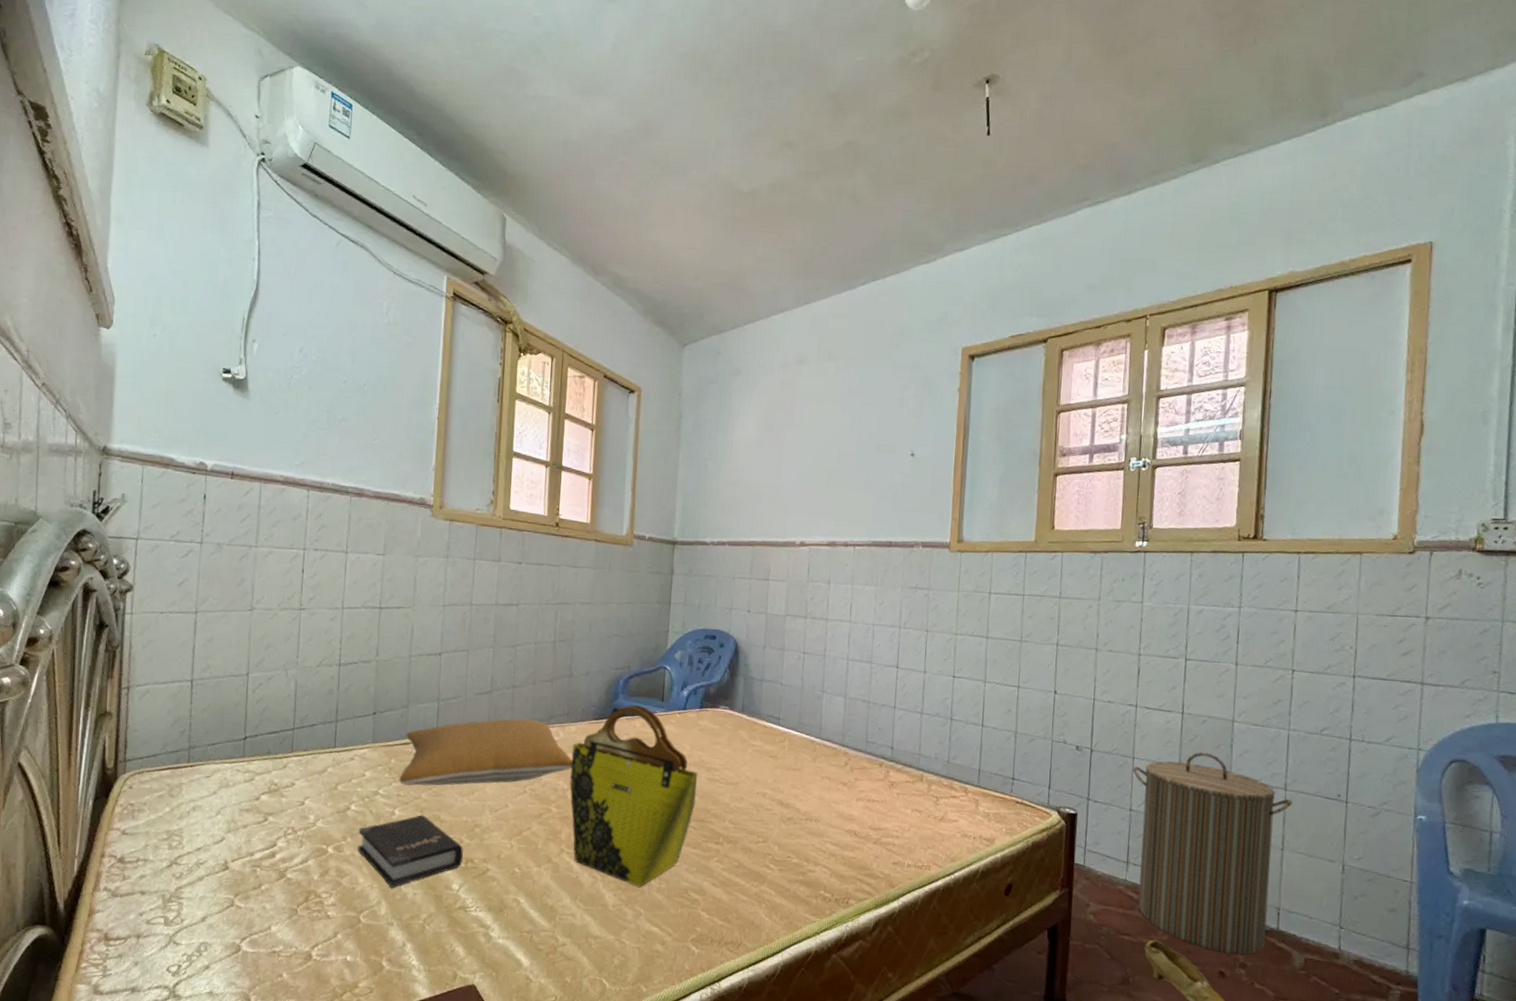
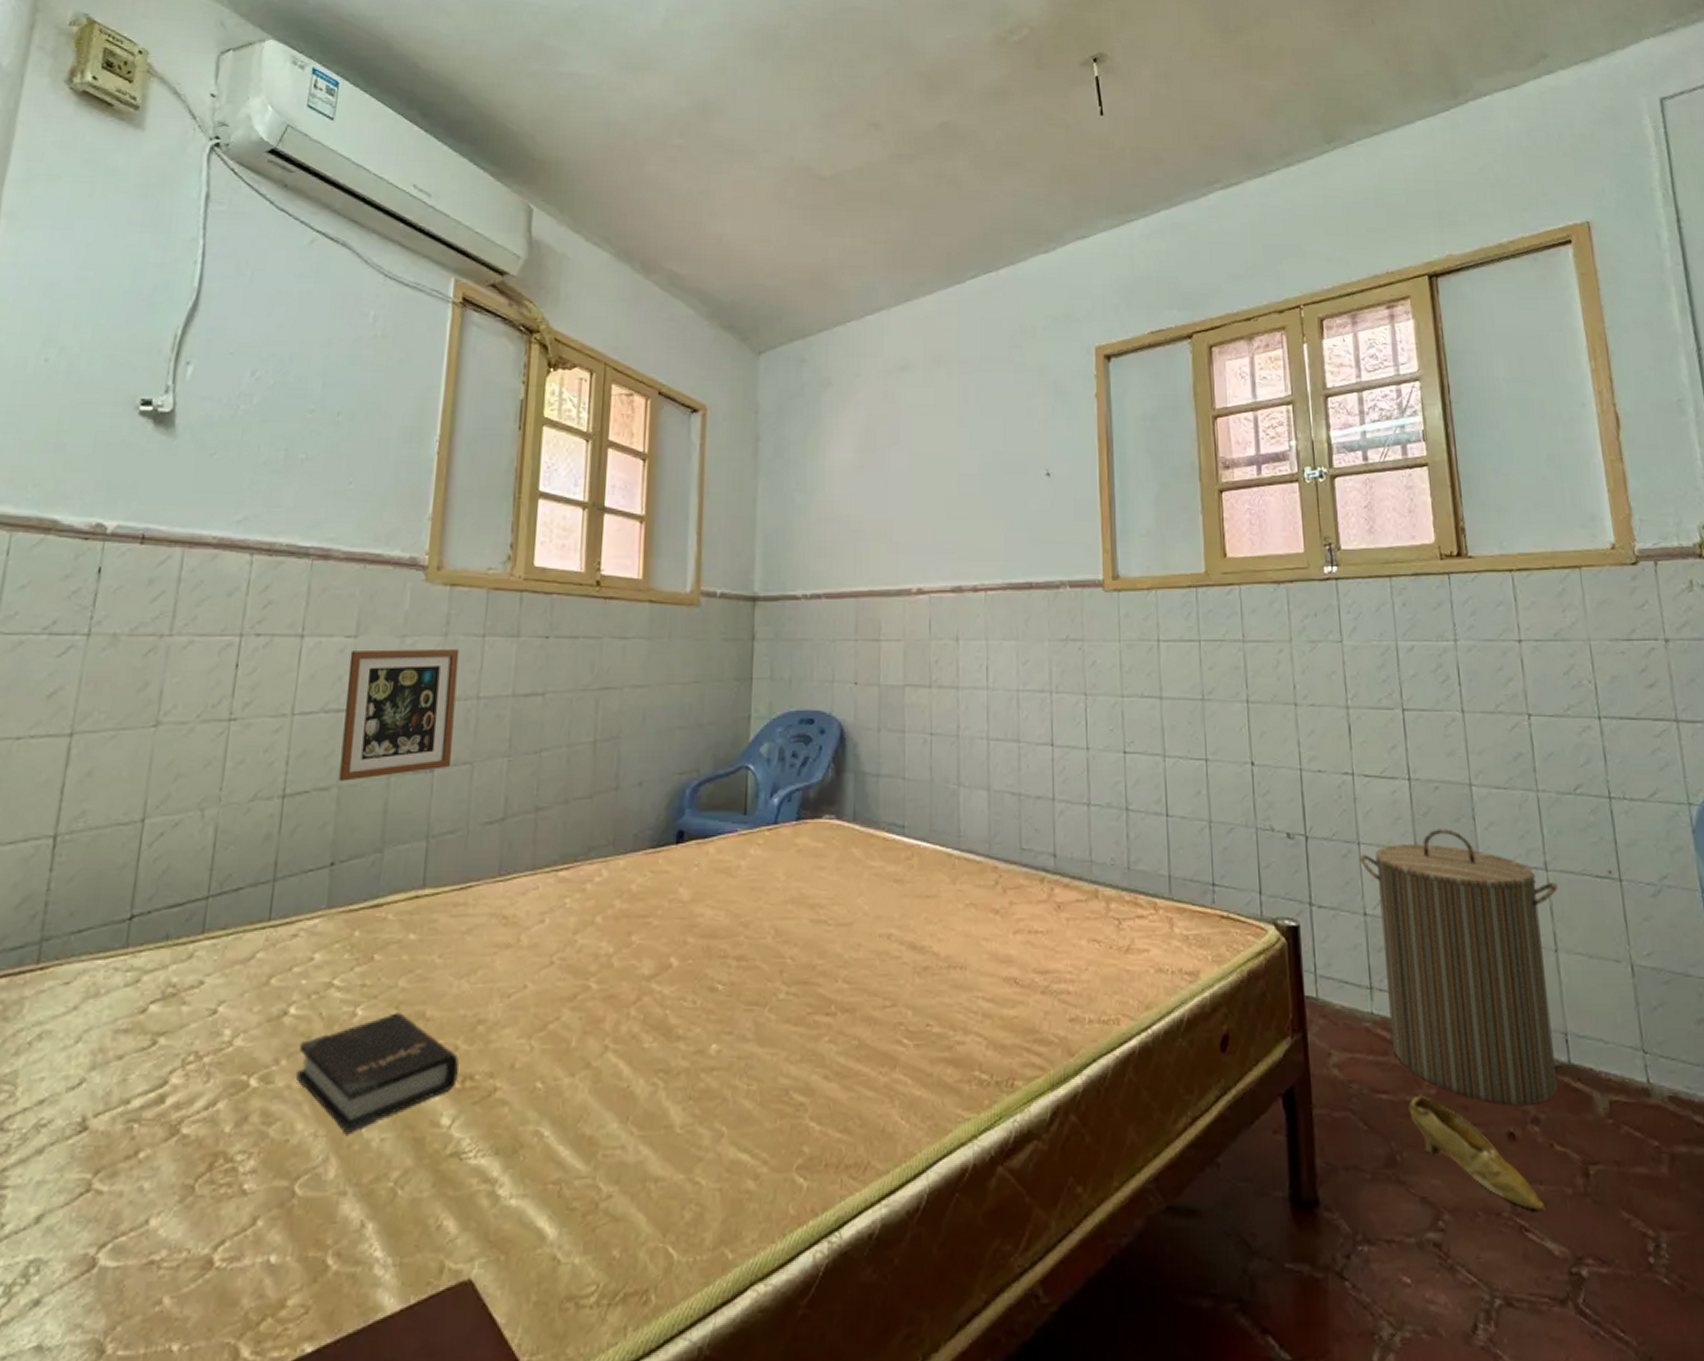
picture frame: none [376,565,457,658] -> present [339,648,460,781]
pillow: present [400,719,572,786] -> none [366,856,621,969]
tote bag: present [570,704,698,887] -> none [617,822,798,1093]

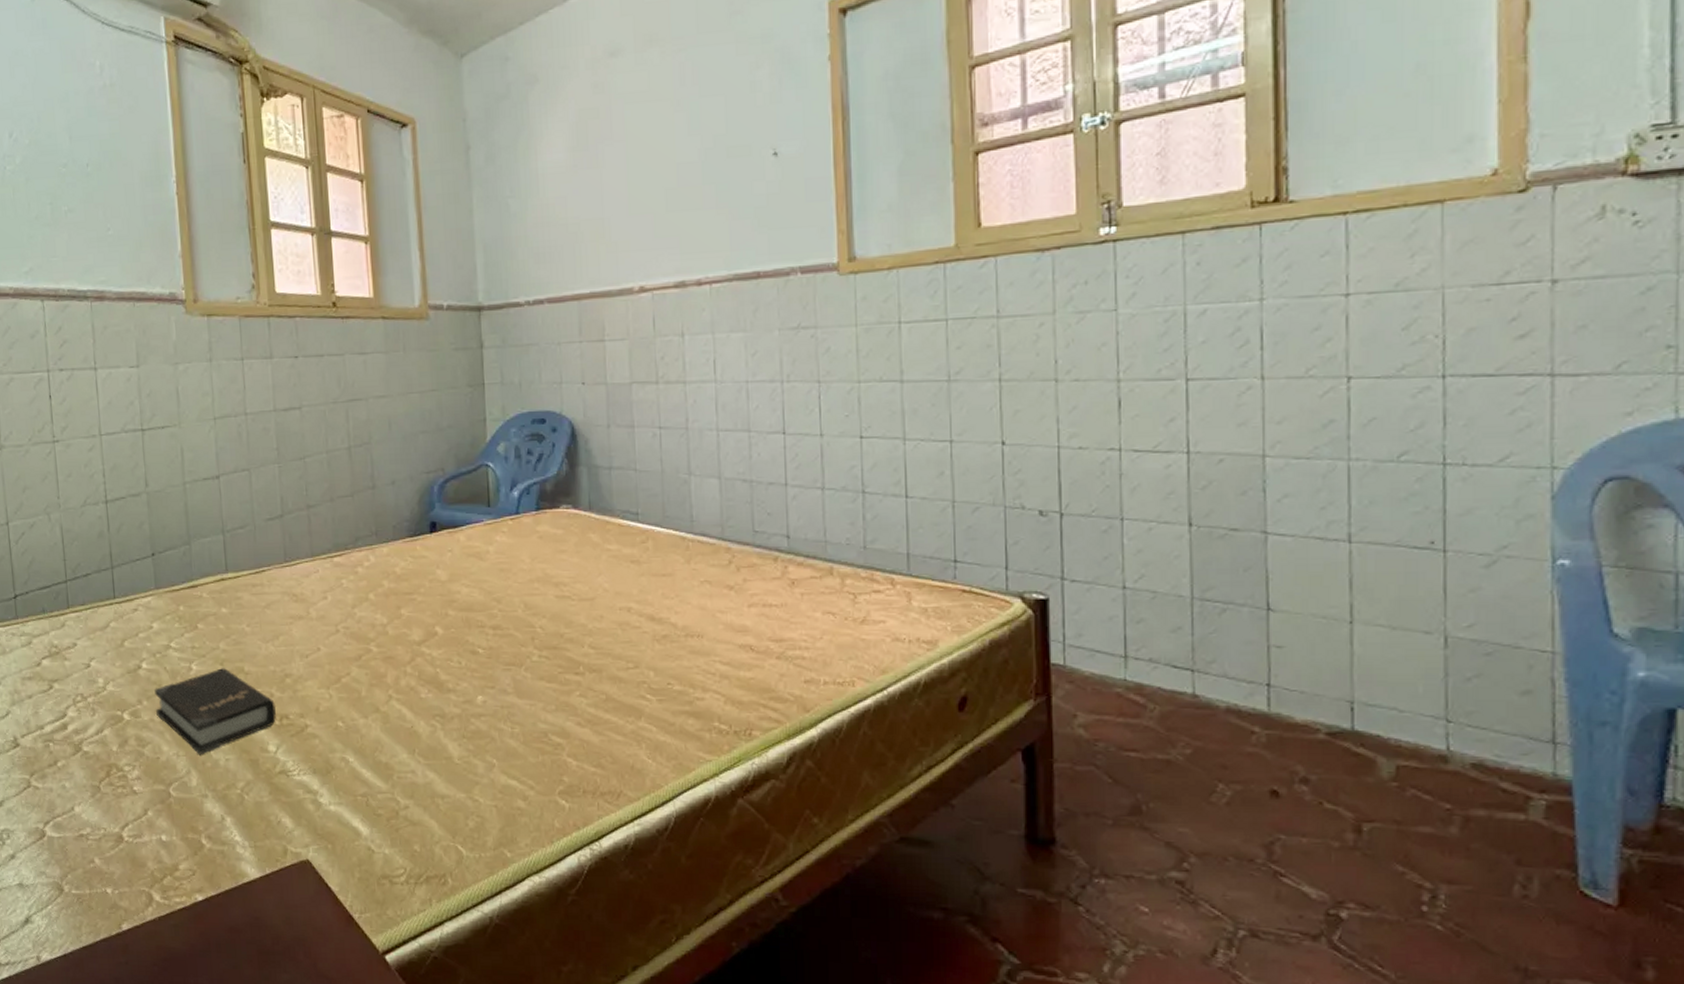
picture frame: present [339,648,460,781] -> none [136,372,233,489]
laundry hamper: present [1359,828,1558,1105] -> none [1122,502,1362,766]
shoe: present [1408,1095,1545,1211] -> none [1159,754,1305,859]

